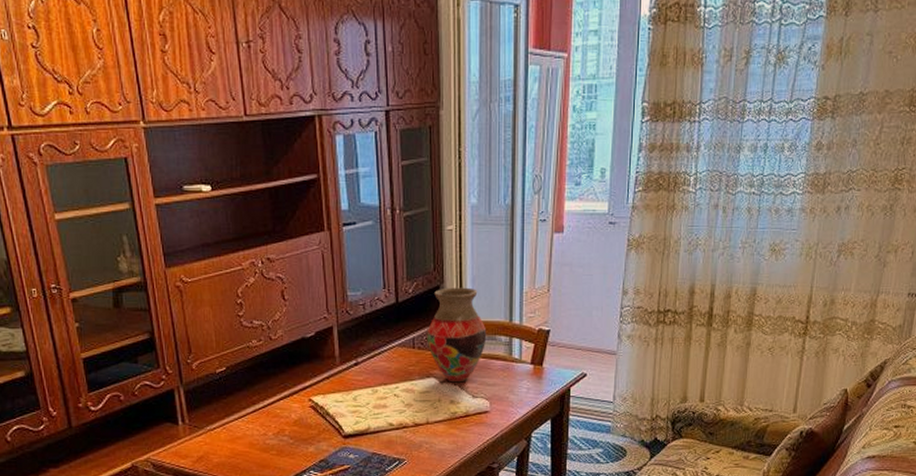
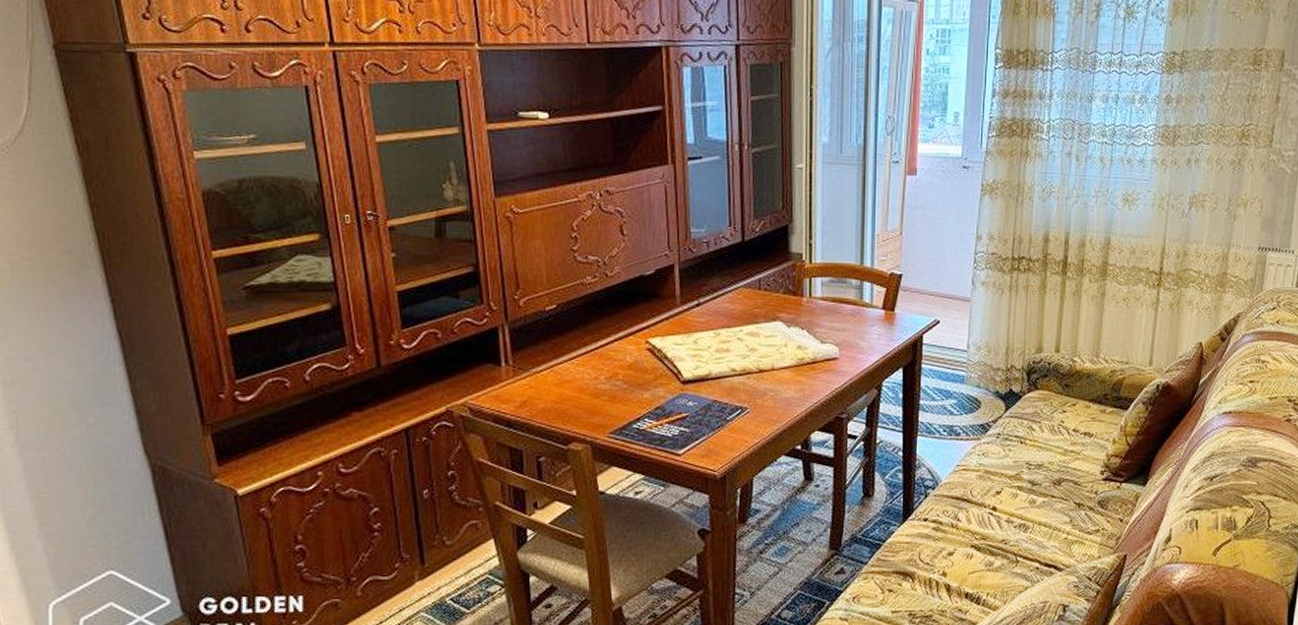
vase: present [427,287,487,383] -> none [773,227,837,327]

